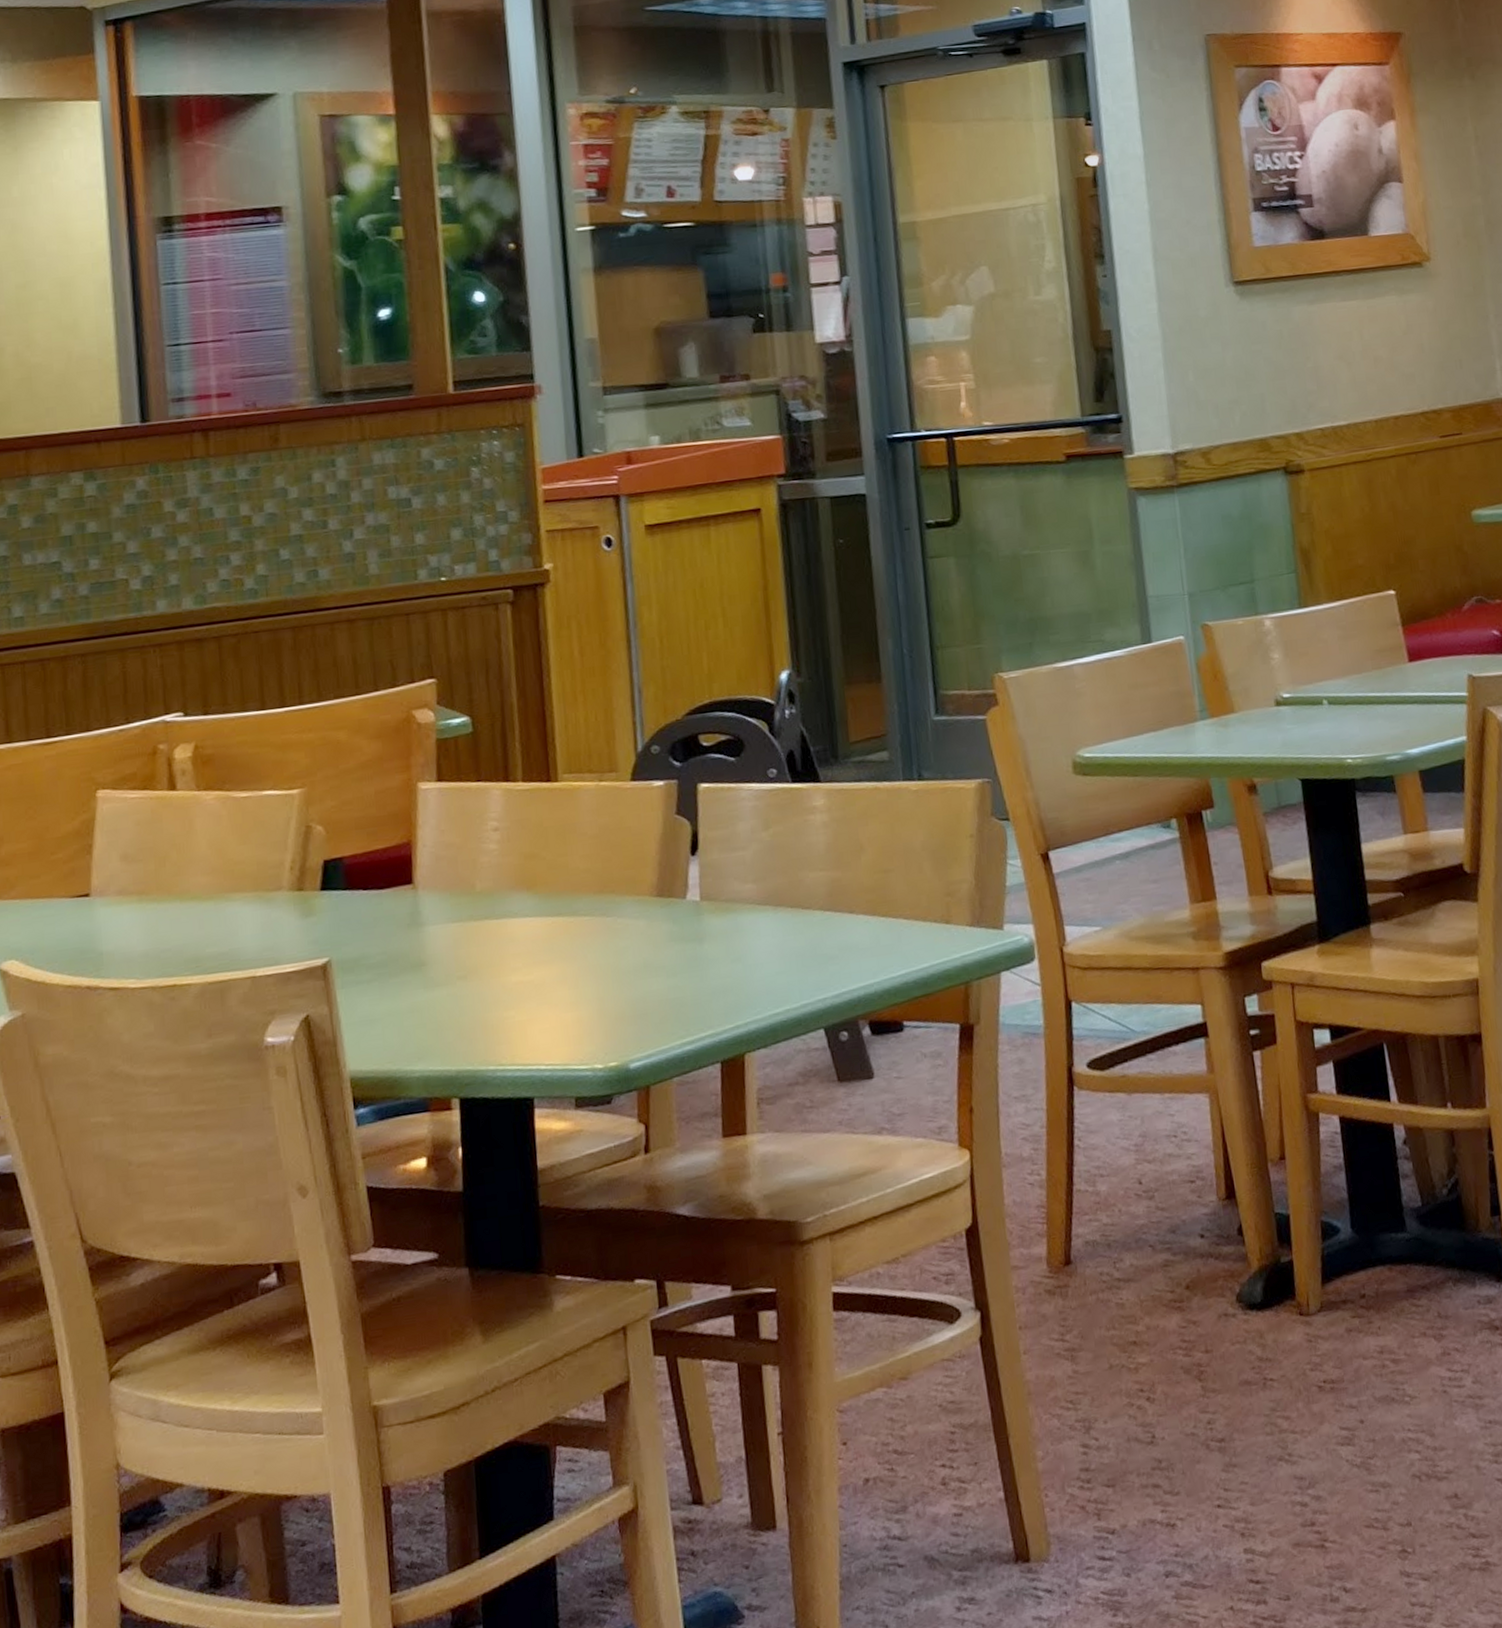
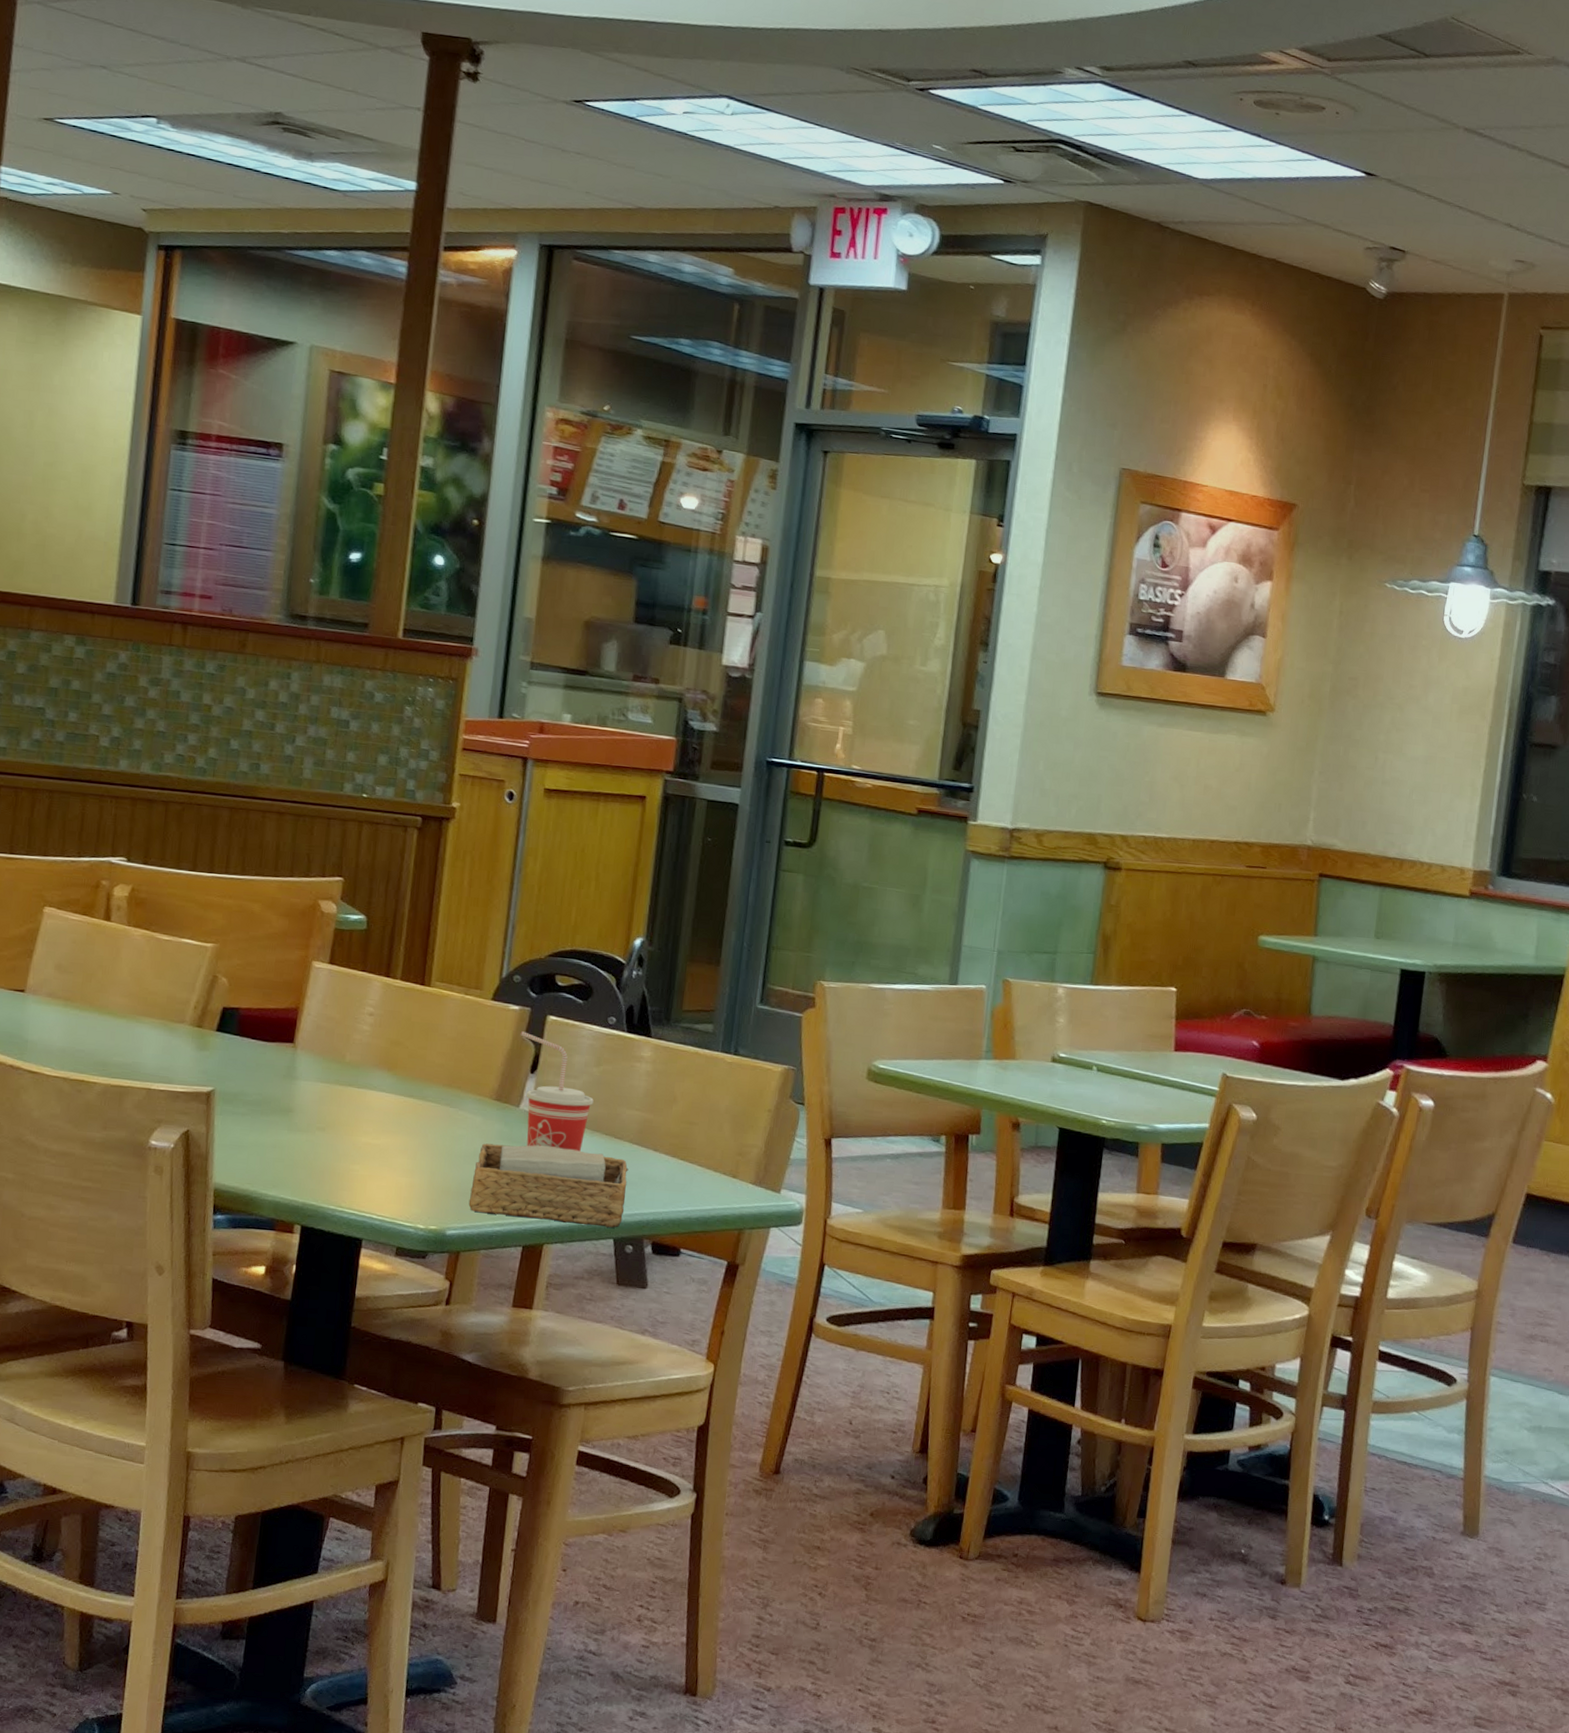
napkin holder: none [648,930,830,1034] -> present [468,1143,629,1228]
beverage cup: none [670,809,770,943] -> present [520,1031,594,1152]

